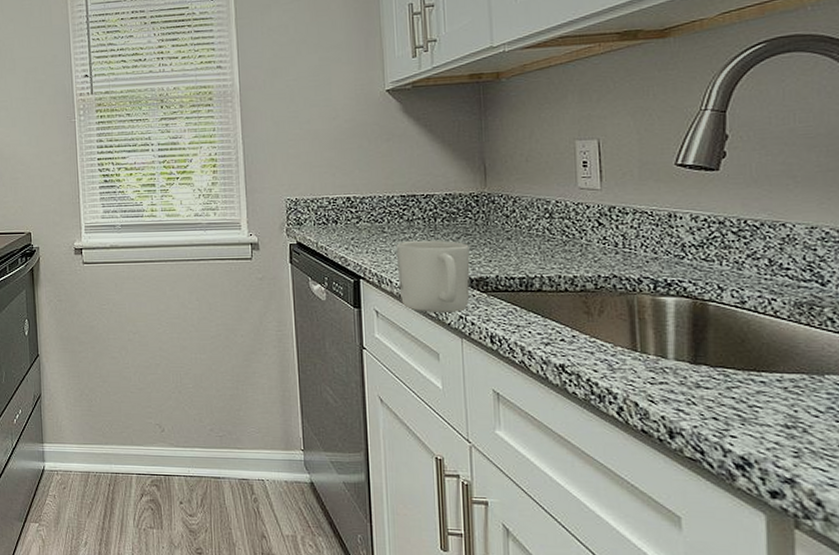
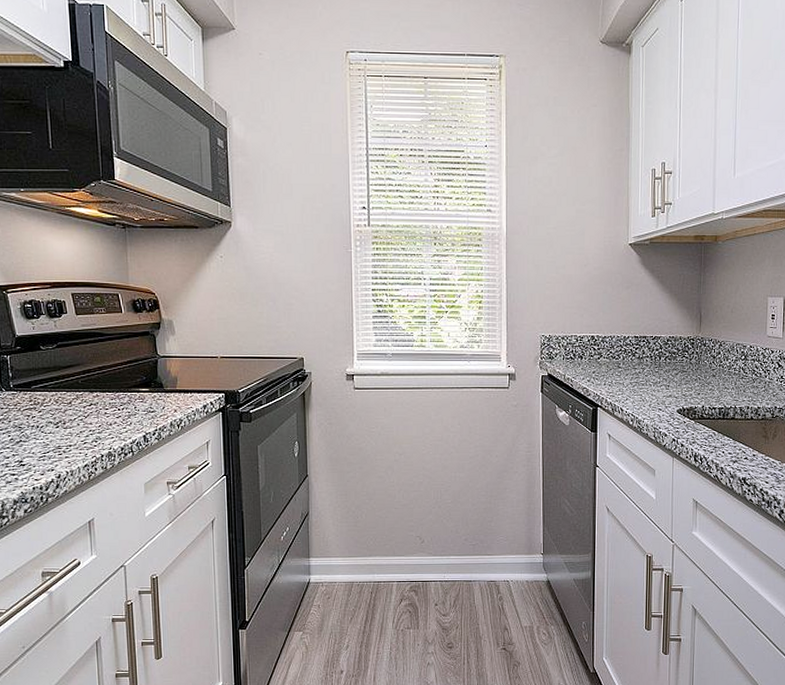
mug: present [395,240,470,314] -> none [627,375,684,437]

